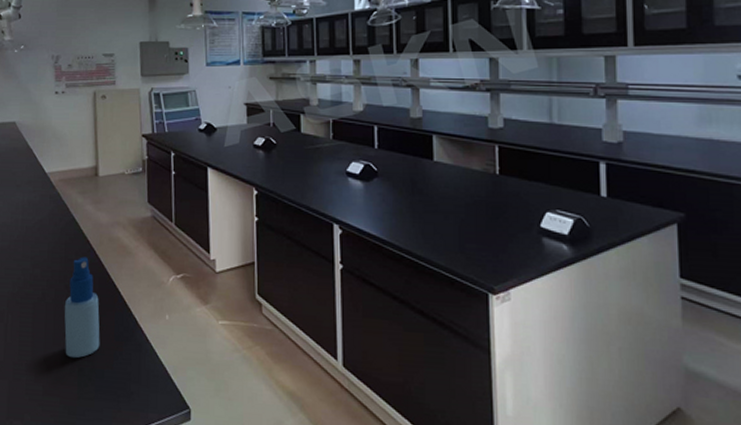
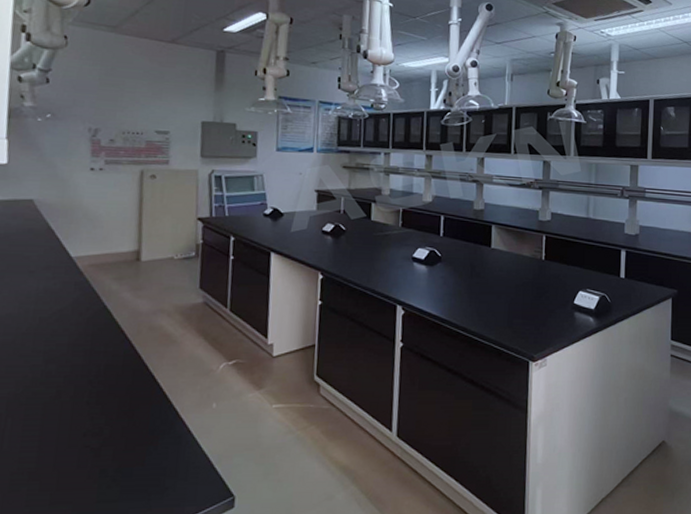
spray bottle: present [64,256,100,358] -> none [83,348,132,458]

